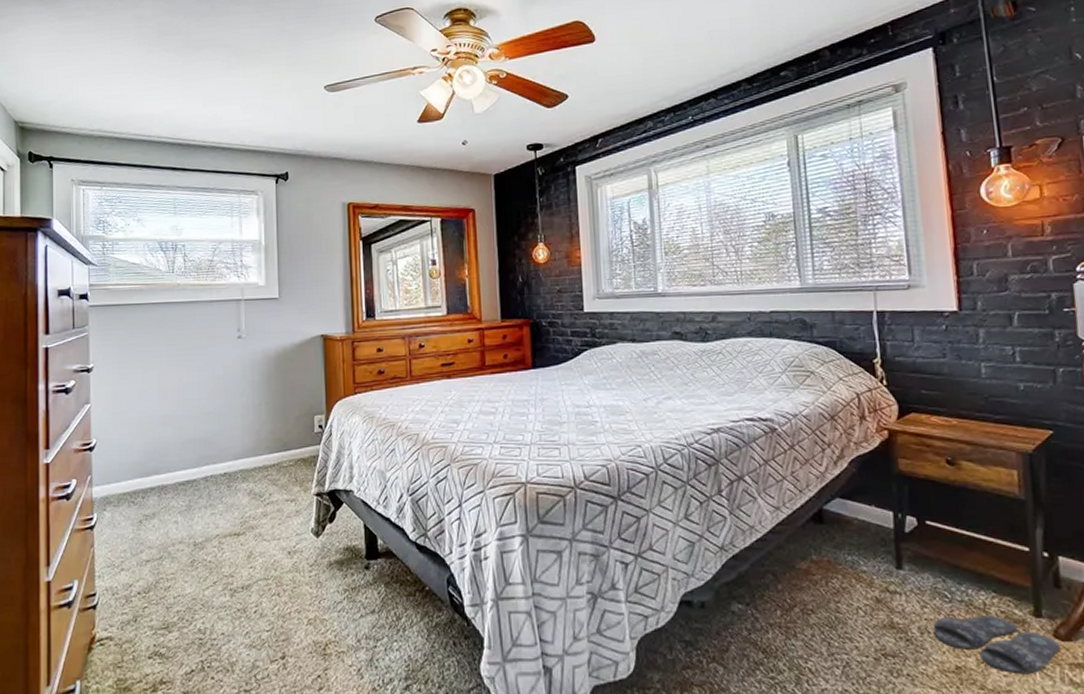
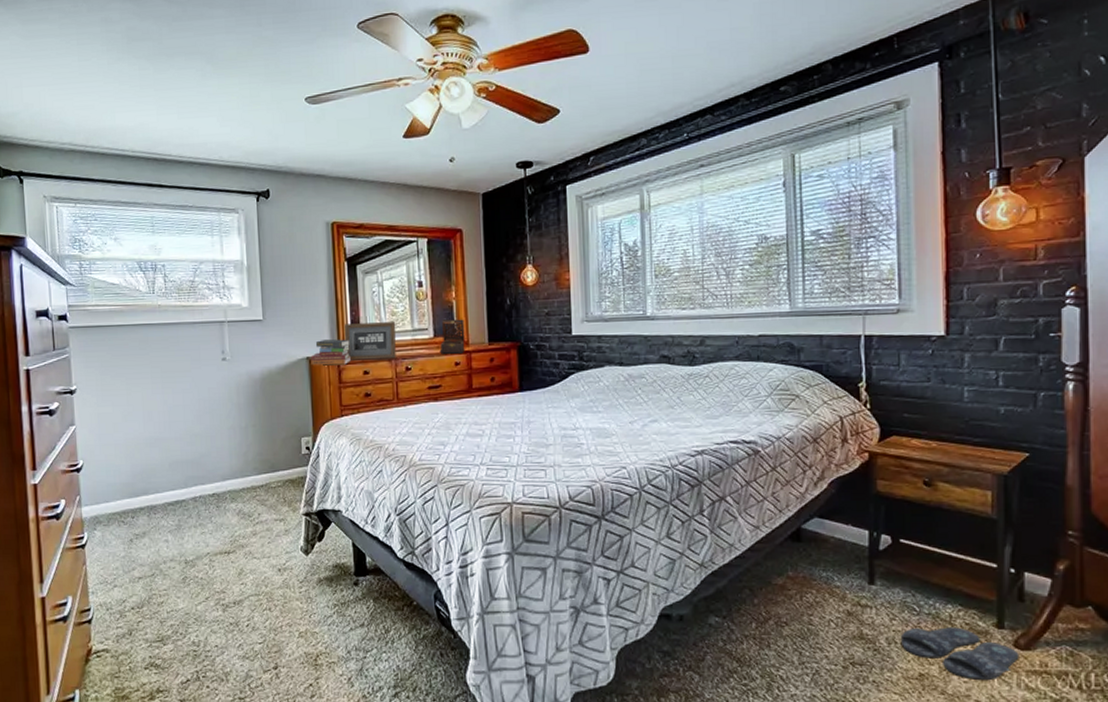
books: none [325,316,365,344] -> present [310,339,351,366]
picture frame: none [358,299,410,338] -> present [344,322,396,361]
jewelry box: none [453,296,478,332] -> present [440,319,465,355]

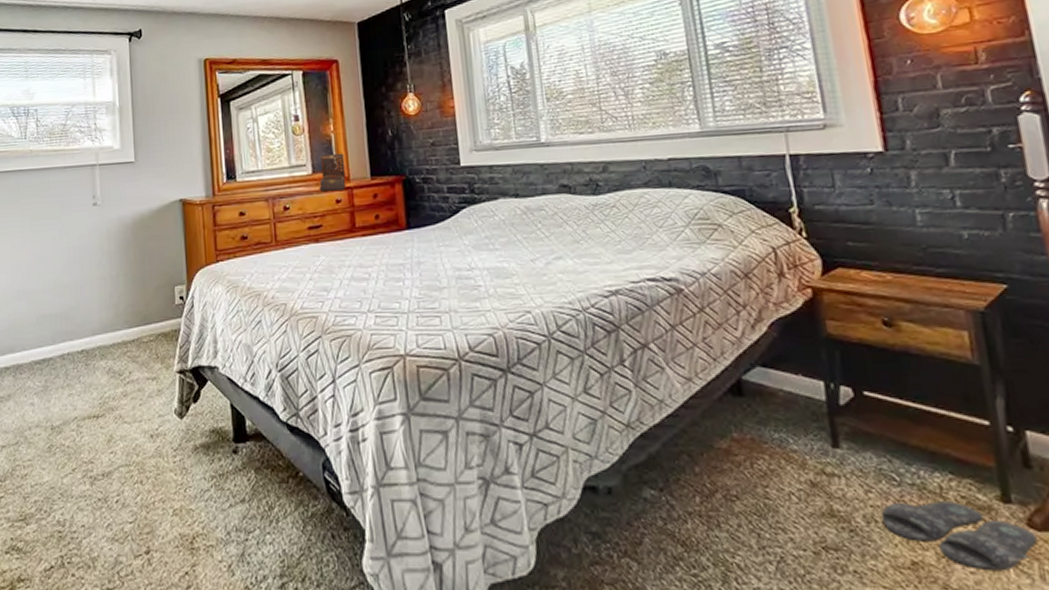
books: present [310,339,351,366] -> none [184,178,226,209]
picture frame: present [344,322,396,361] -> none [218,159,273,201]

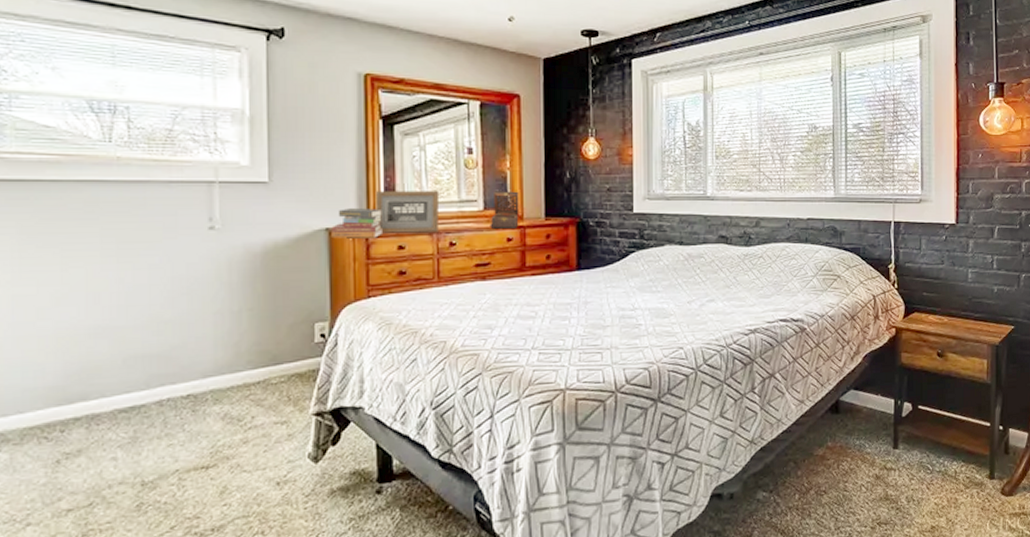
books: none [184,178,226,209] -> present [331,208,382,239]
picture frame: none [218,159,273,201] -> present [375,191,440,233]
slippers: present [880,501,1037,572] -> none [917,481,1005,527]

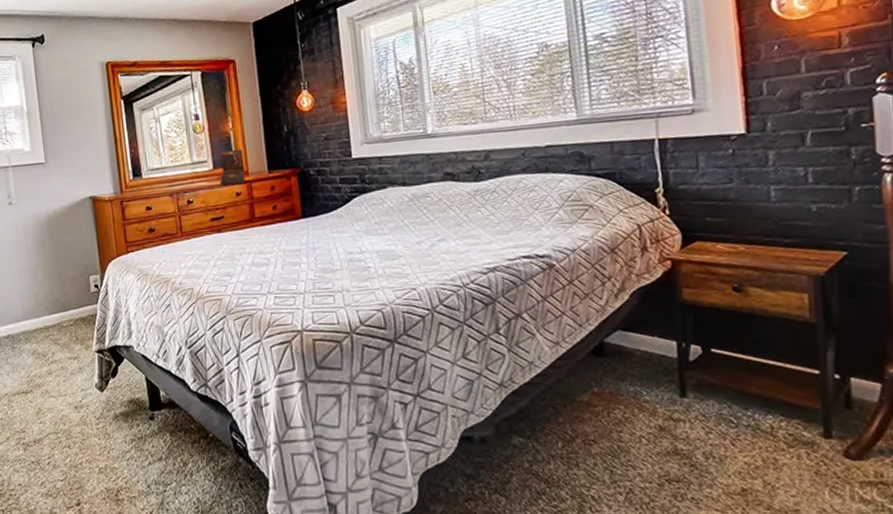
books: present [331,208,382,239] -> none [93,176,133,205]
picture frame: present [375,191,440,233] -> none [124,156,177,197]

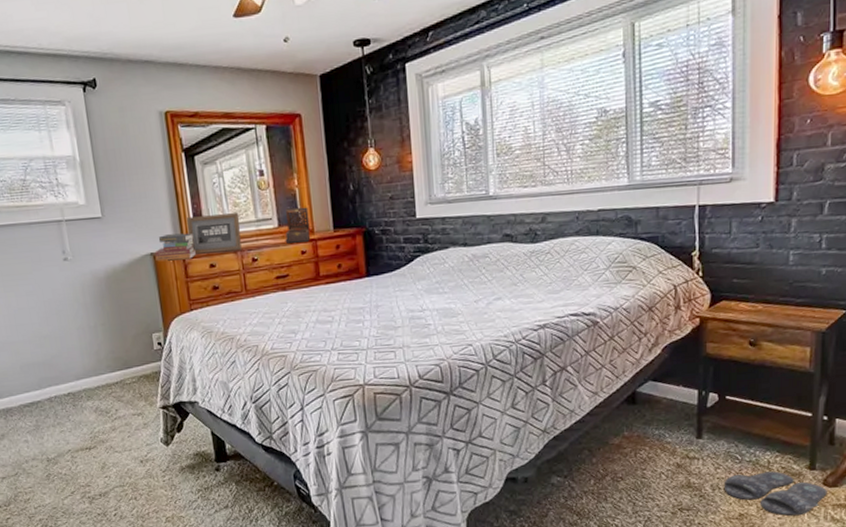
books: none [93,176,133,205] -> present [154,232,196,262]
picture frame: none [124,156,177,197] -> present [186,213,242,254]
slippers: none [718,438,851,494] -> present [723,471,827,516]

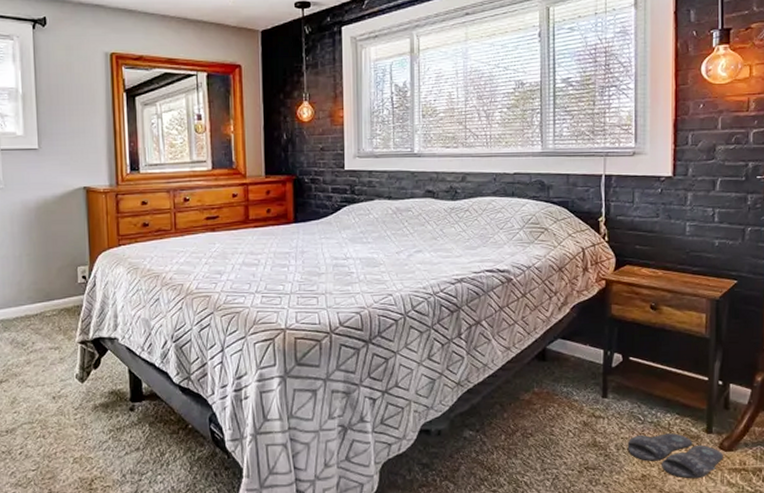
books: present [154,232,196,262] -> none [88,169,129,196]
picture frame: present [186,213,242,254] -> none [122,153,175,191]
jewelry box: present [285,207,311,244] -> none [218,152,243,187]

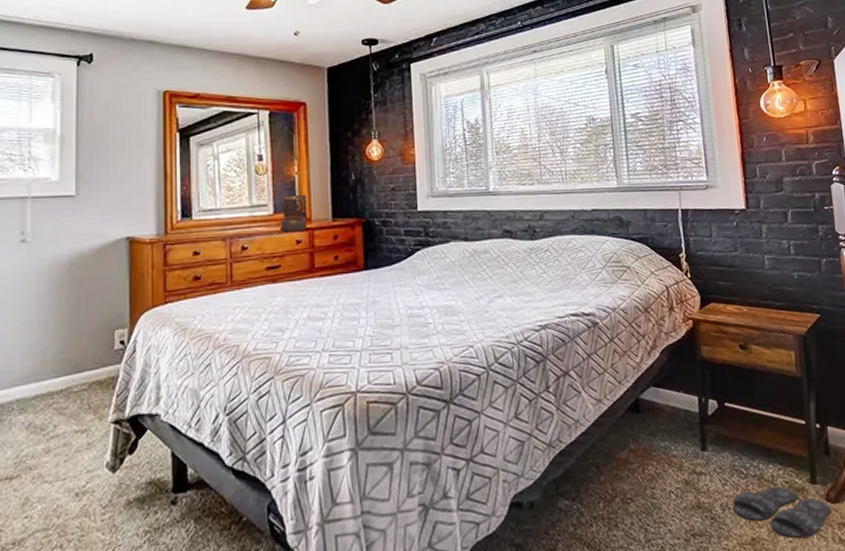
jewelry box: none [218,152,243,187] -> present [281,194,308,232]

